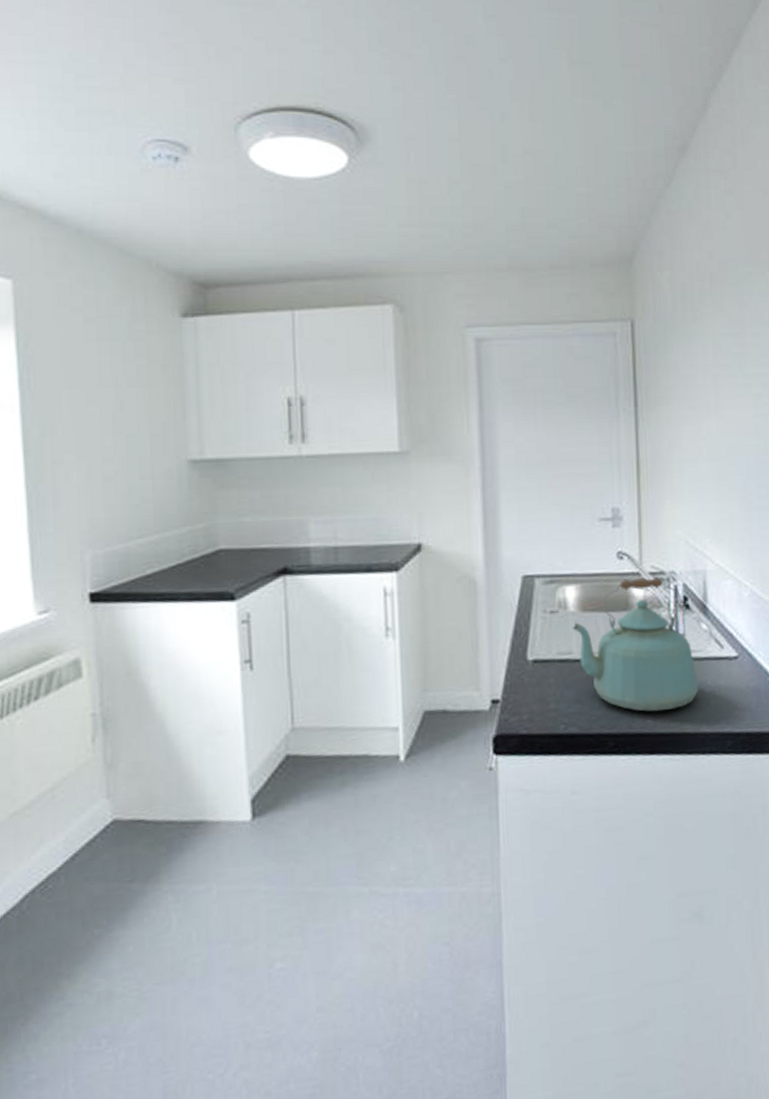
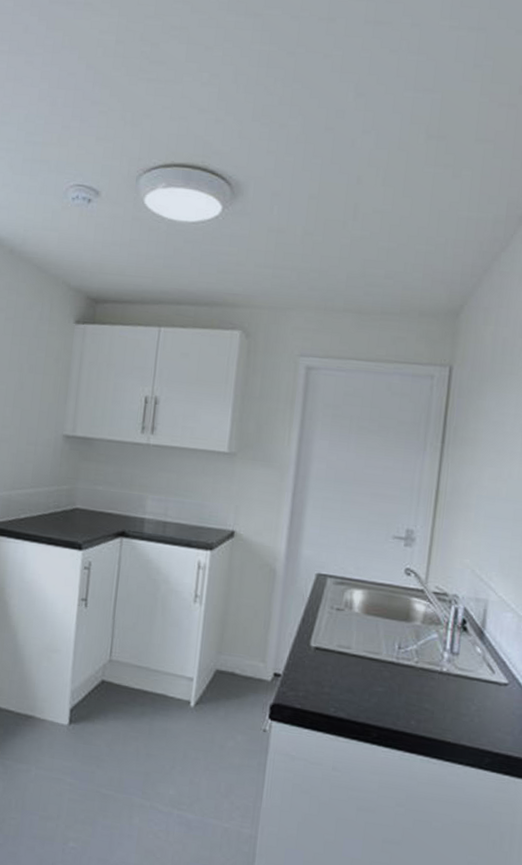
kettle: present [572,578,698,712] -> none [354,593,465,718]

